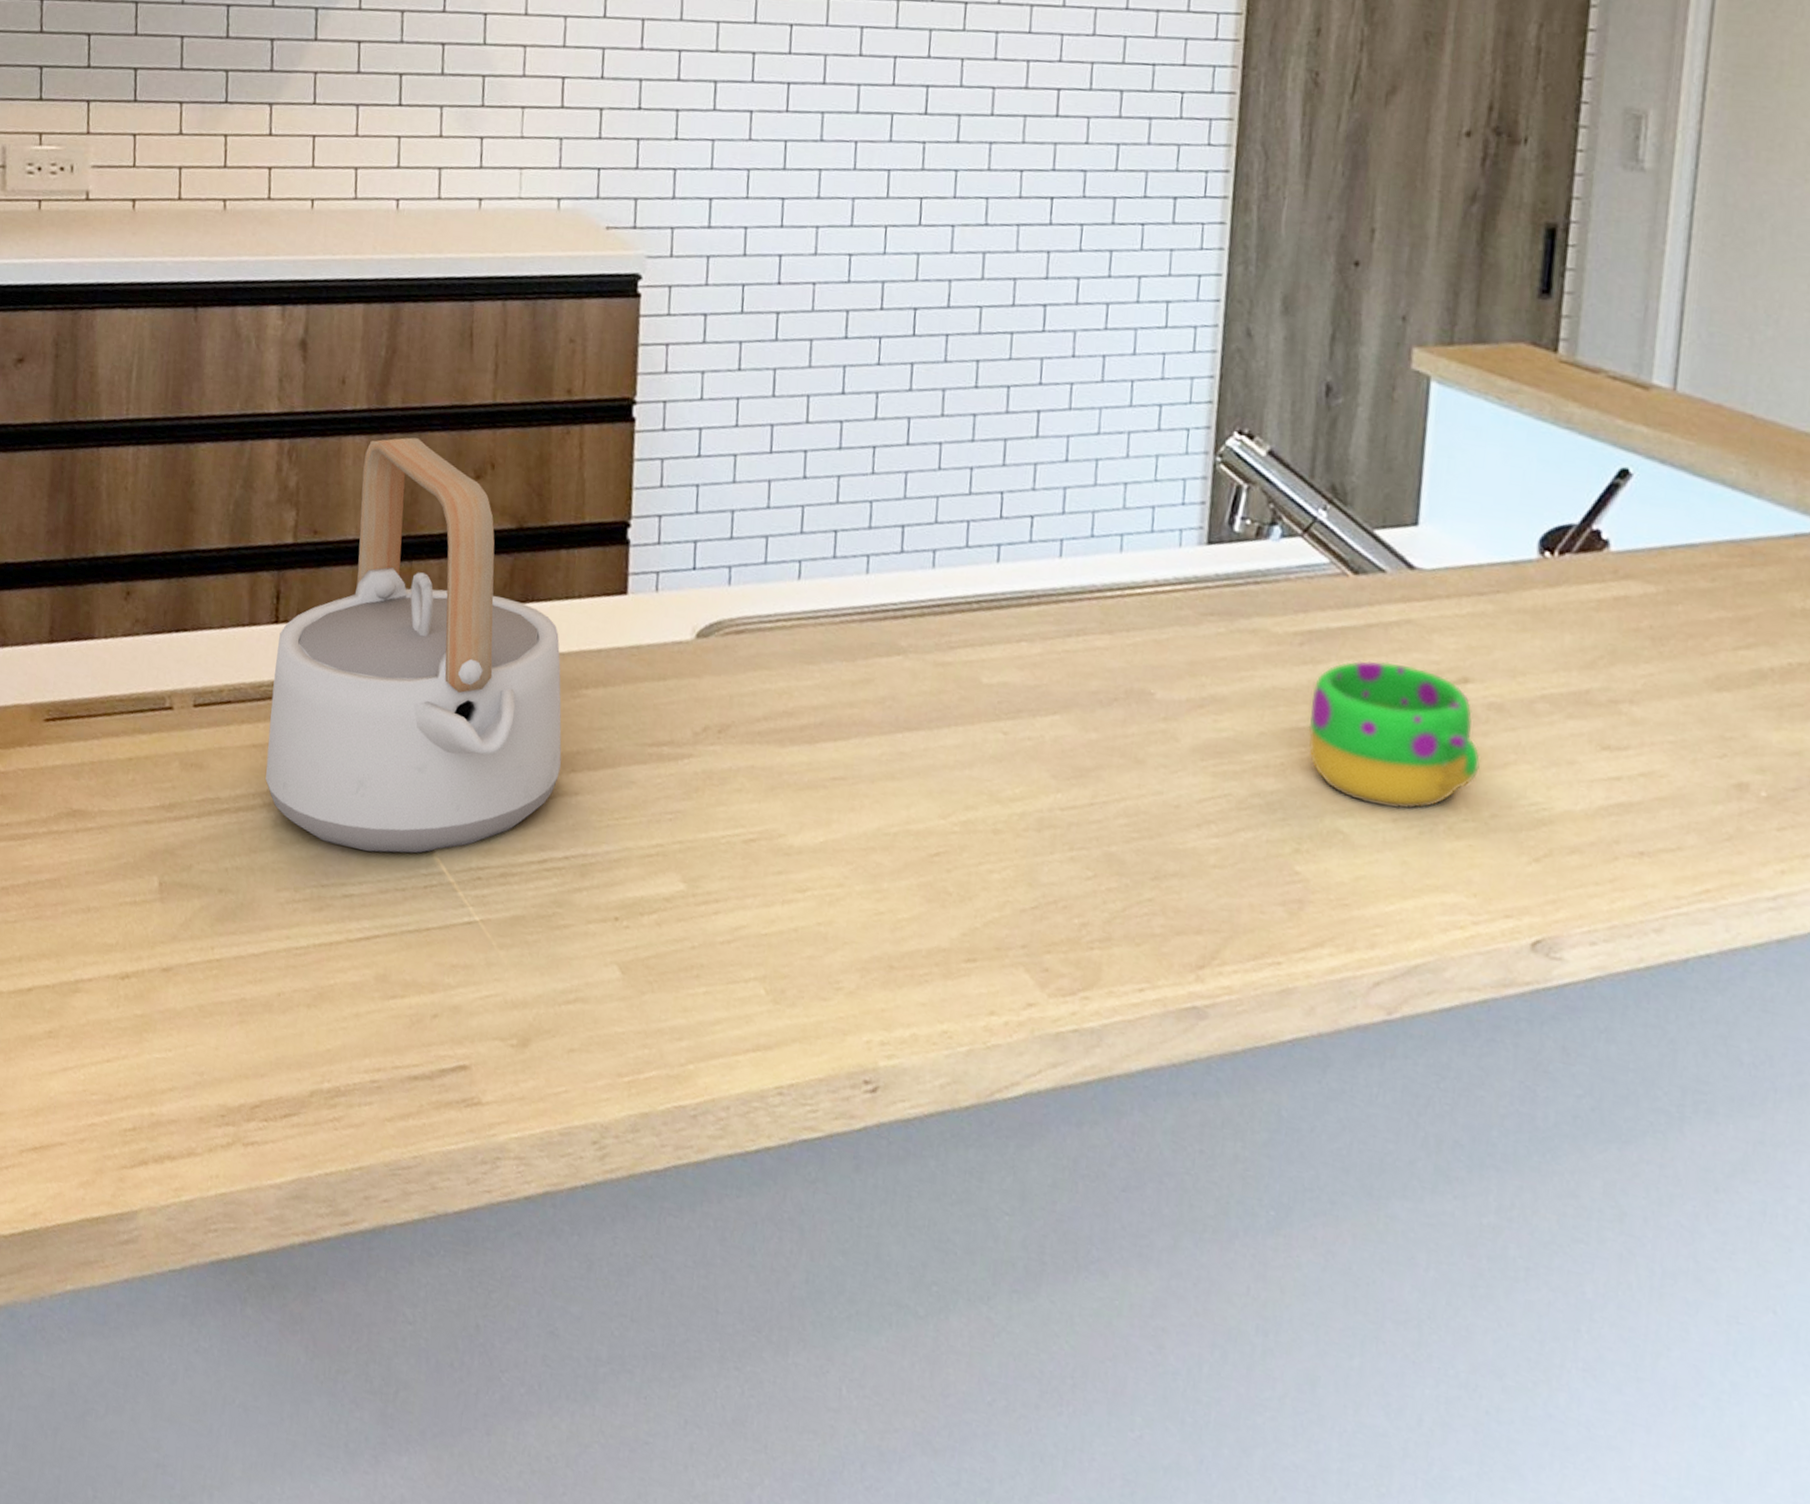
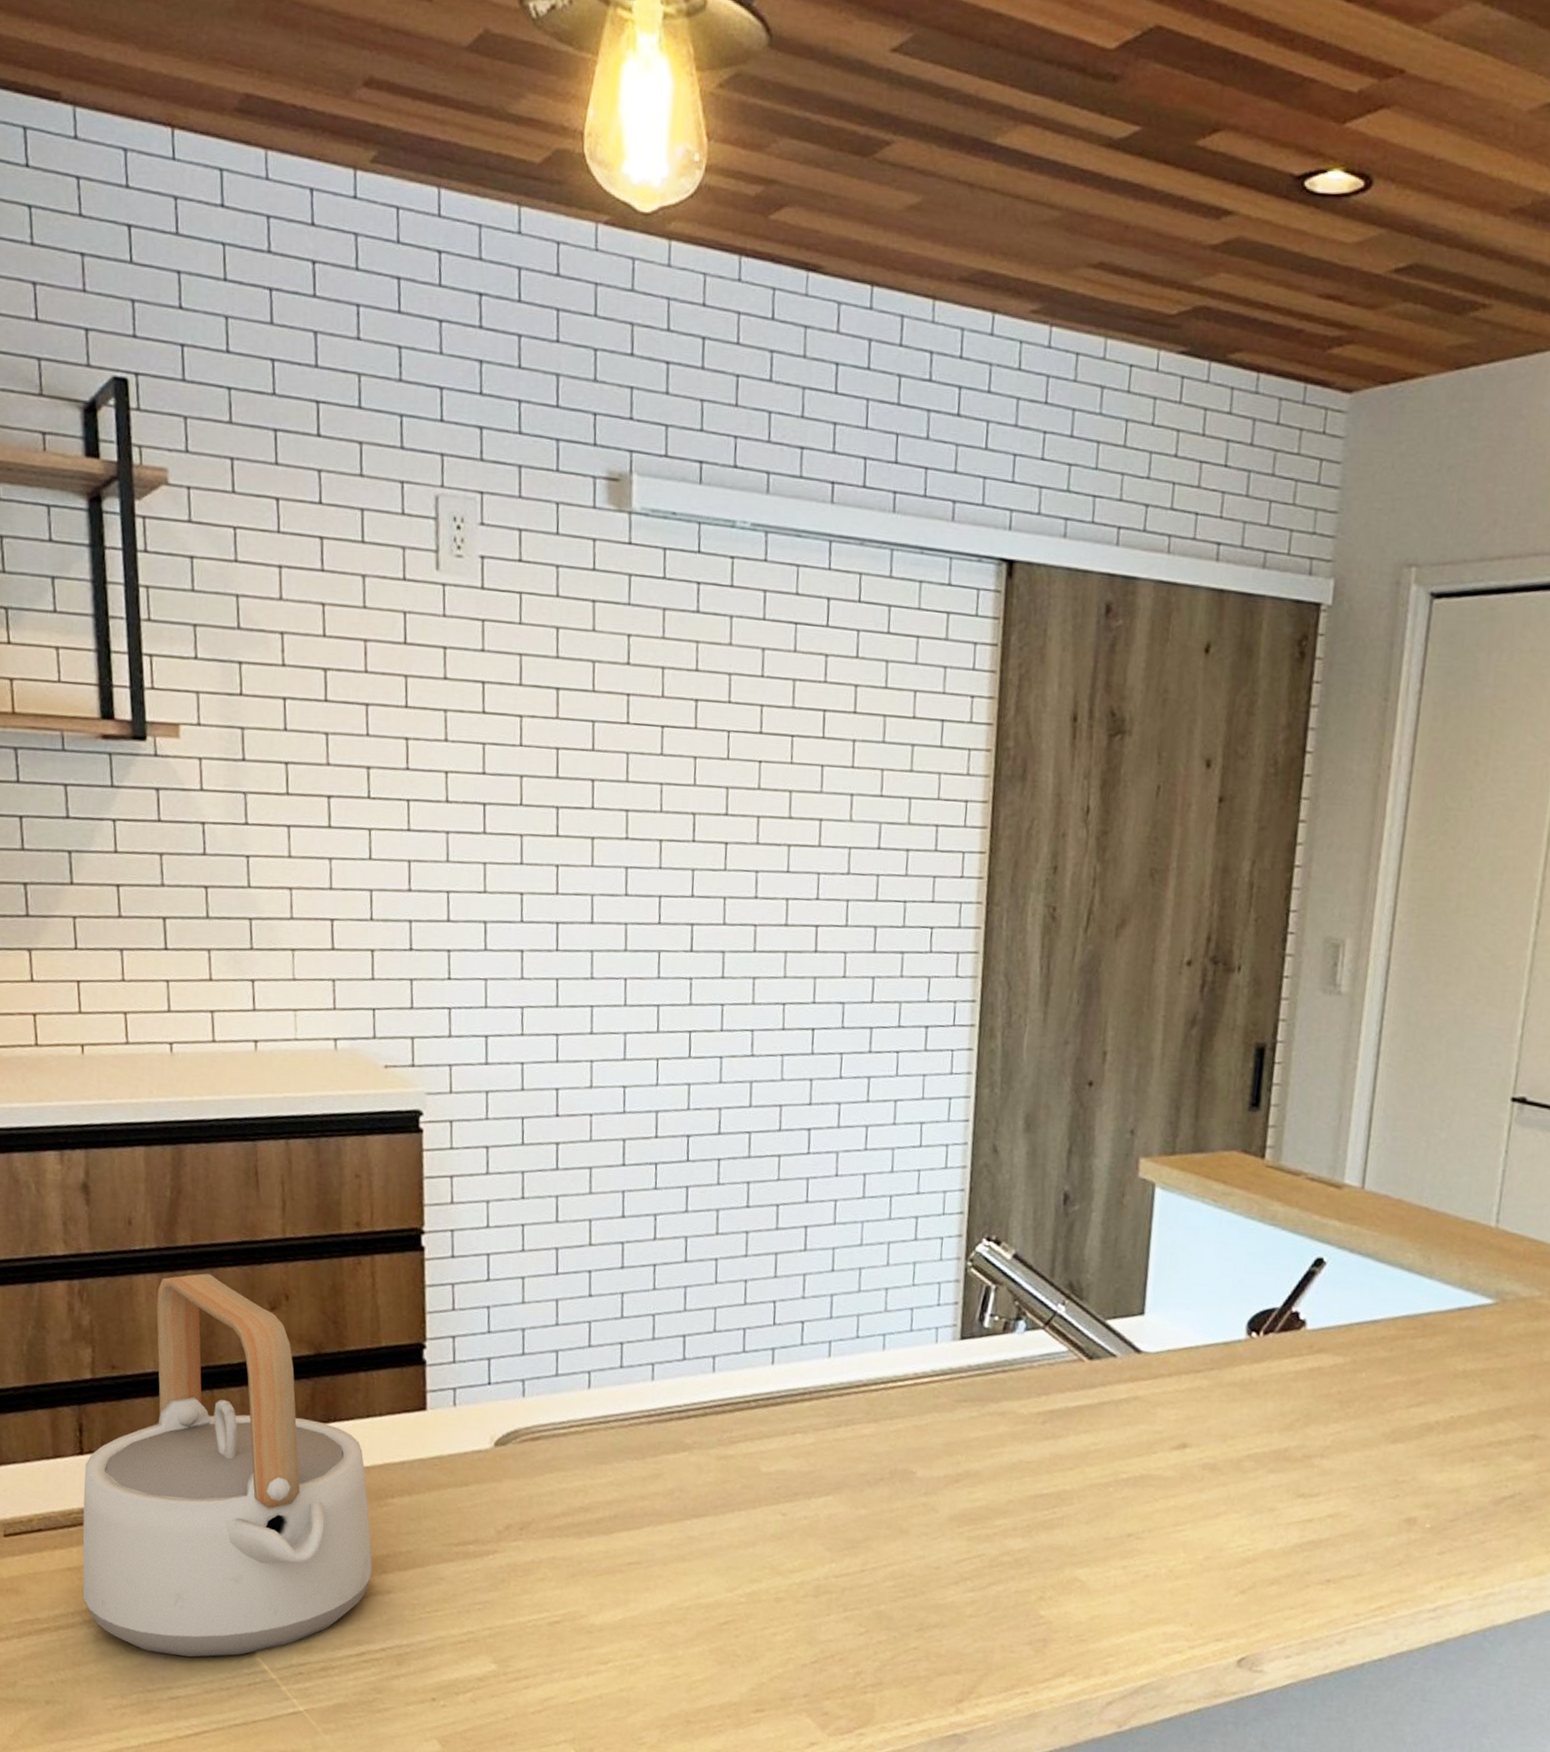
mug: present [1308,660,1481,810] -> none [1050,1433,1197,1558]

